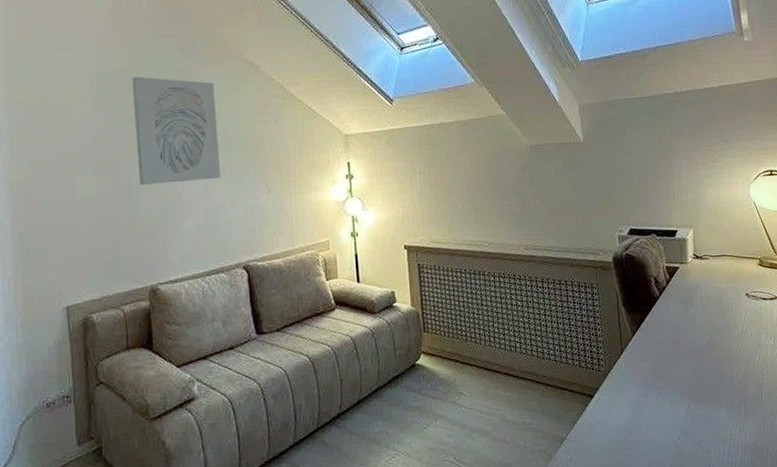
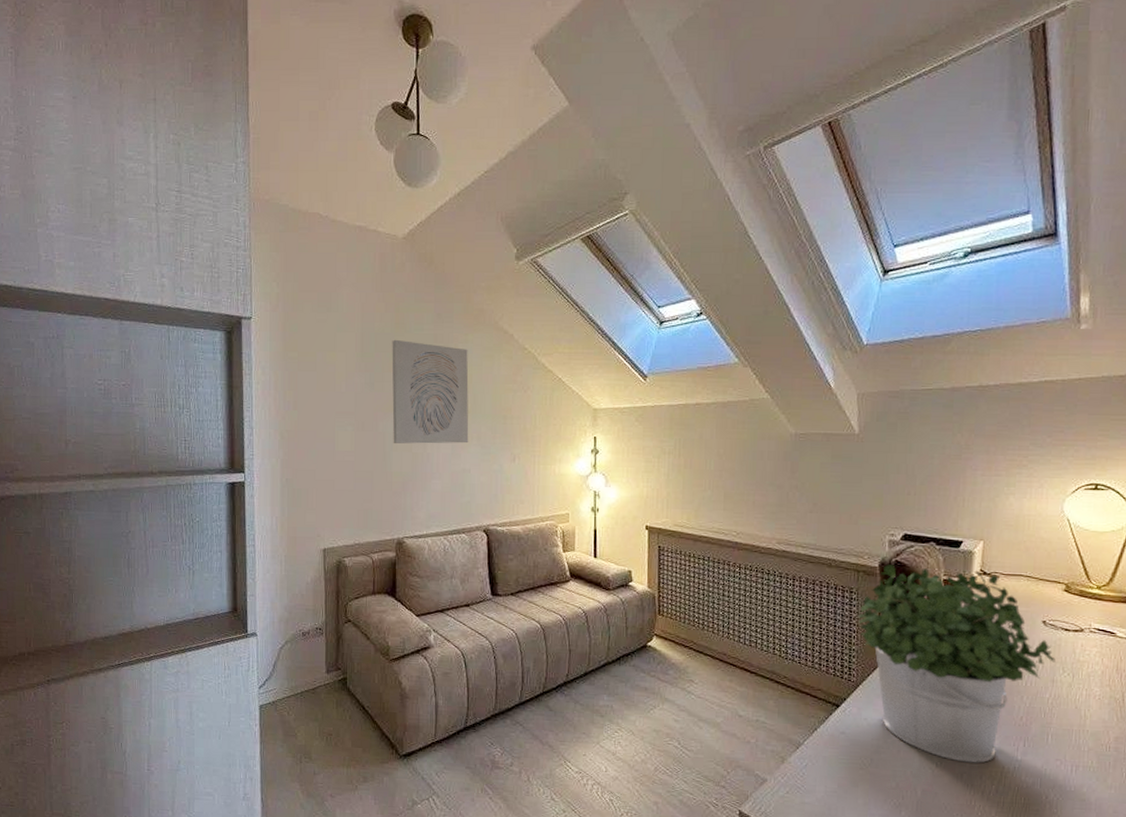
potted plant: none [601,256,760,432] -> present [858,564,1056,763]

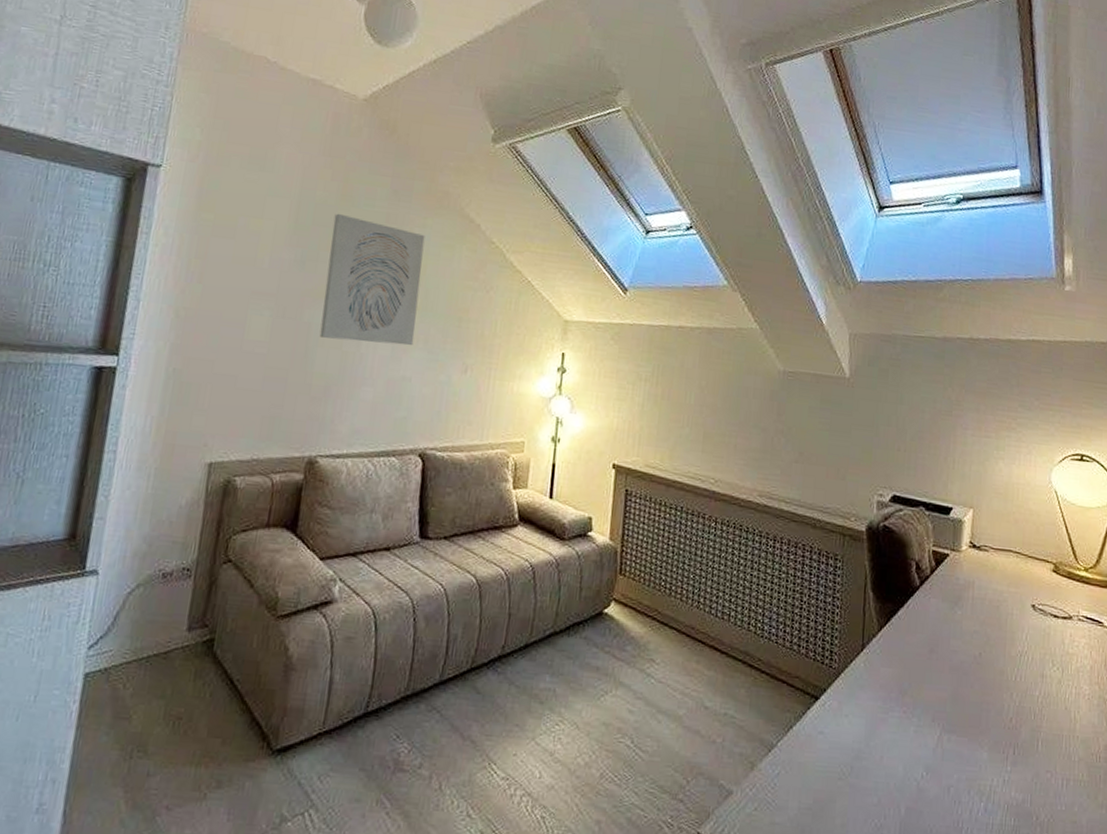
potted plant: present [858,564,1056,763] -> none [842,529,1045,775]

